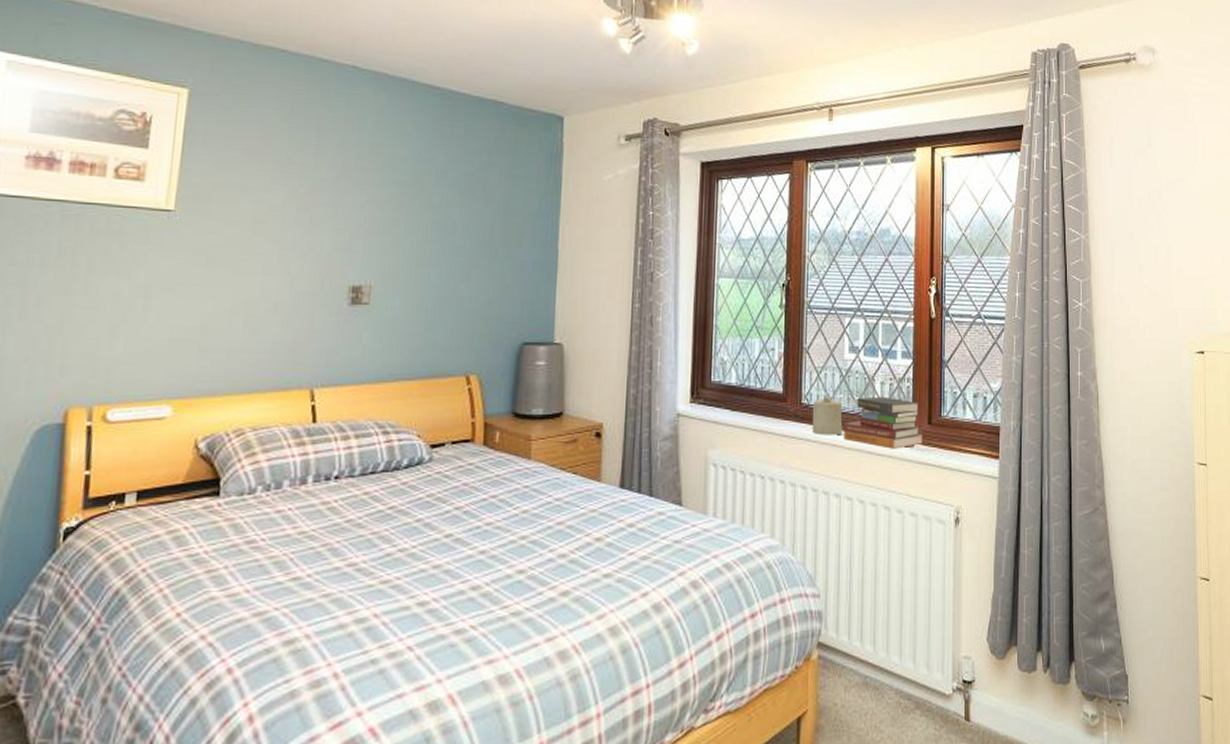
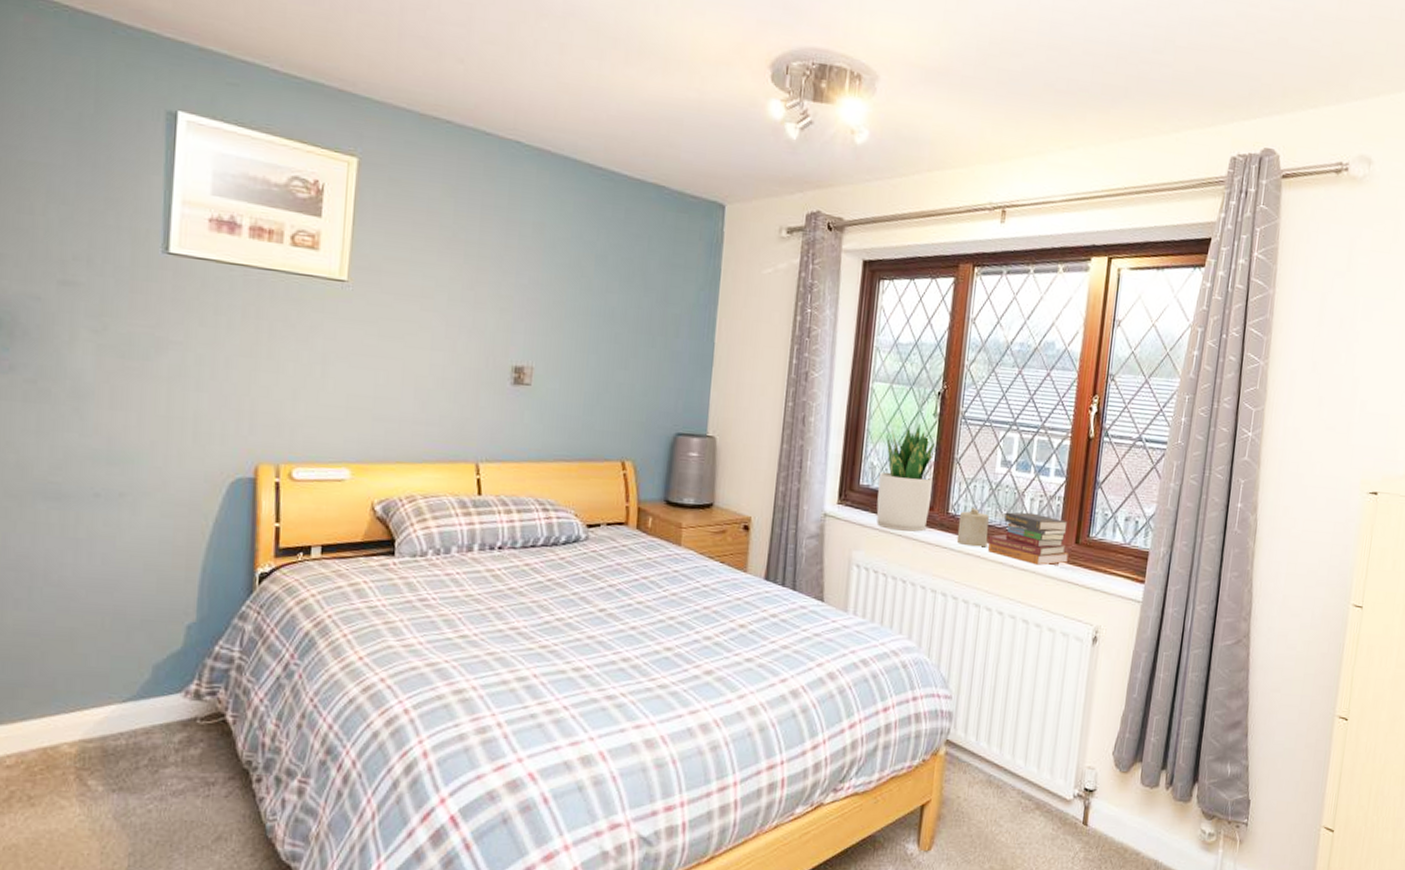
planter: none [730,315,785,426] -> present [876,423,937,532]

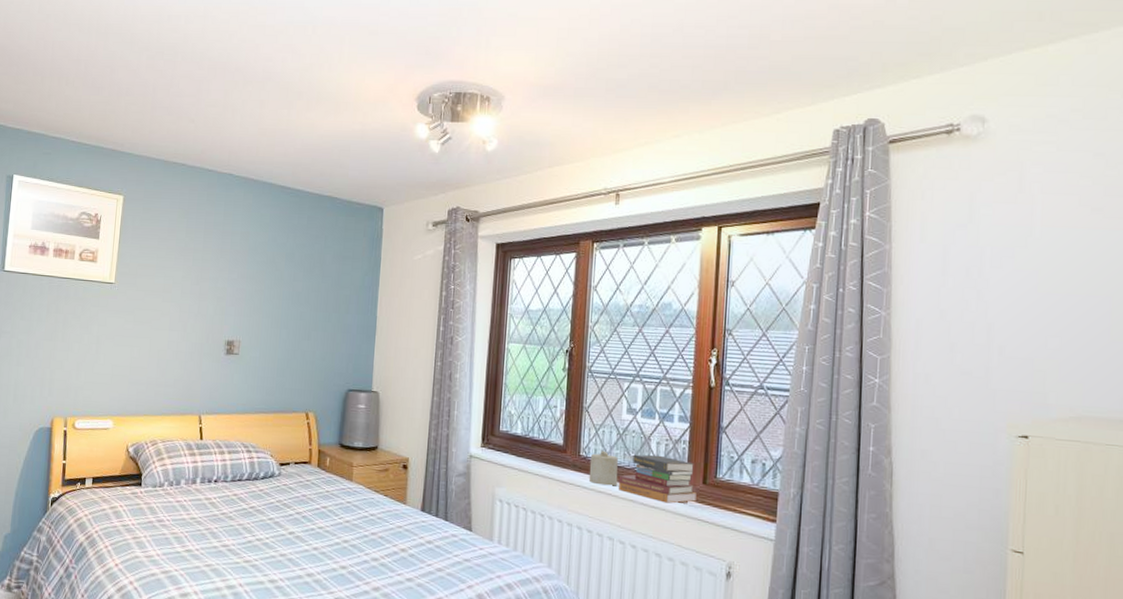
planter: present [876,423,937,532] -> none [515,377,567,472]

